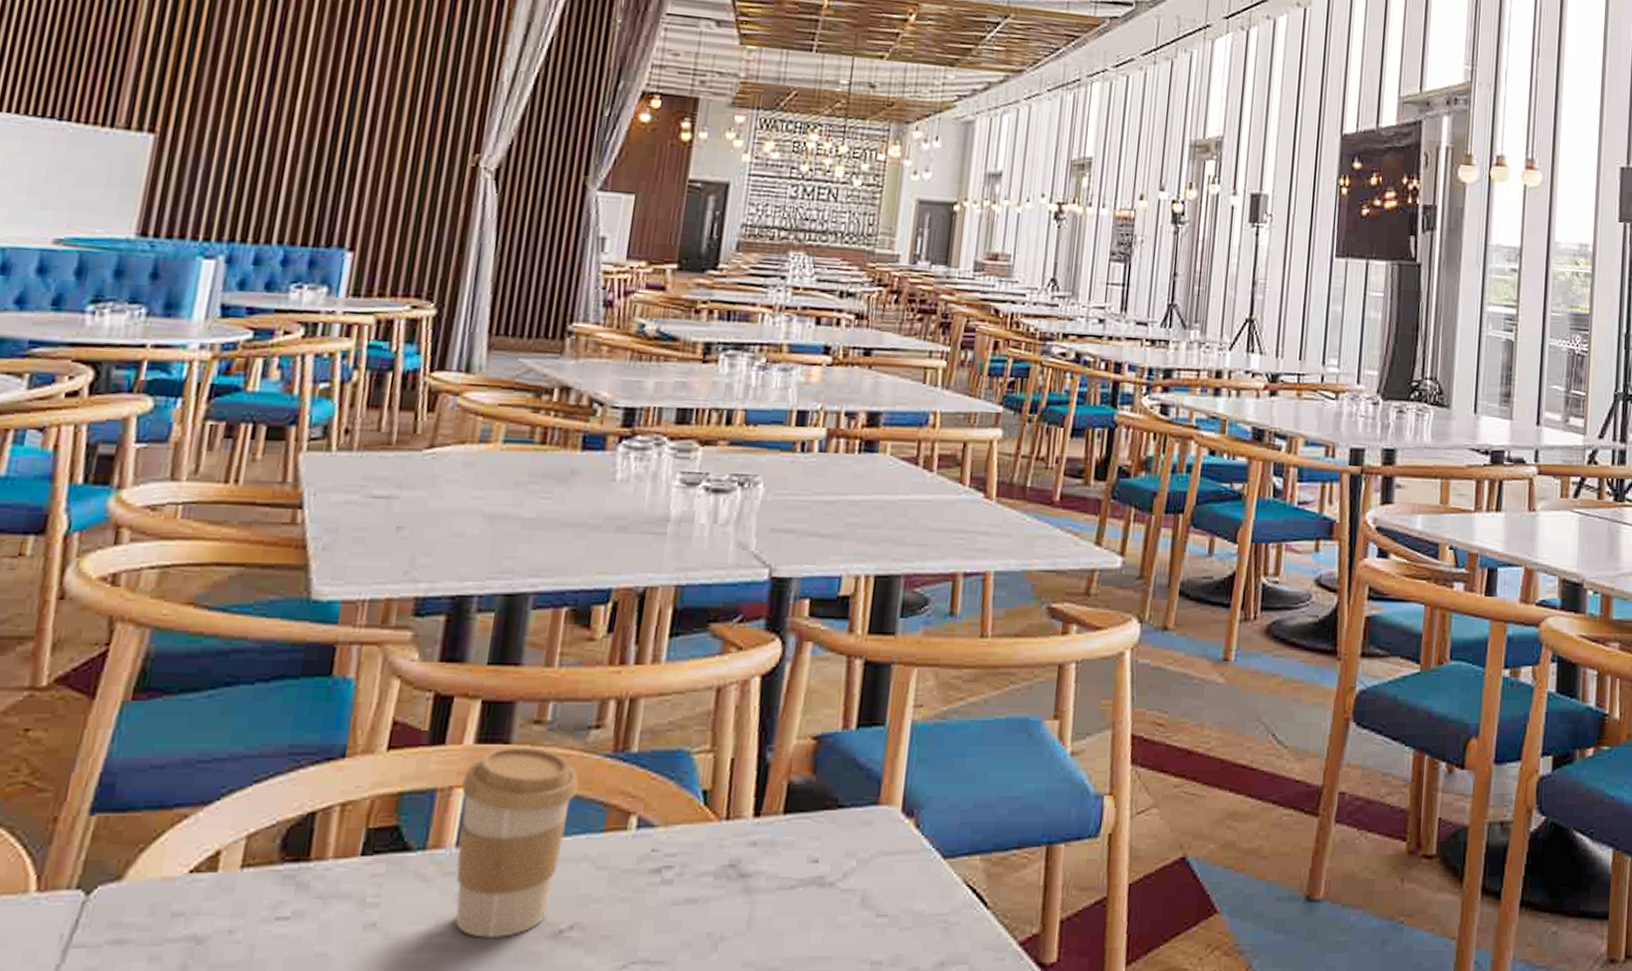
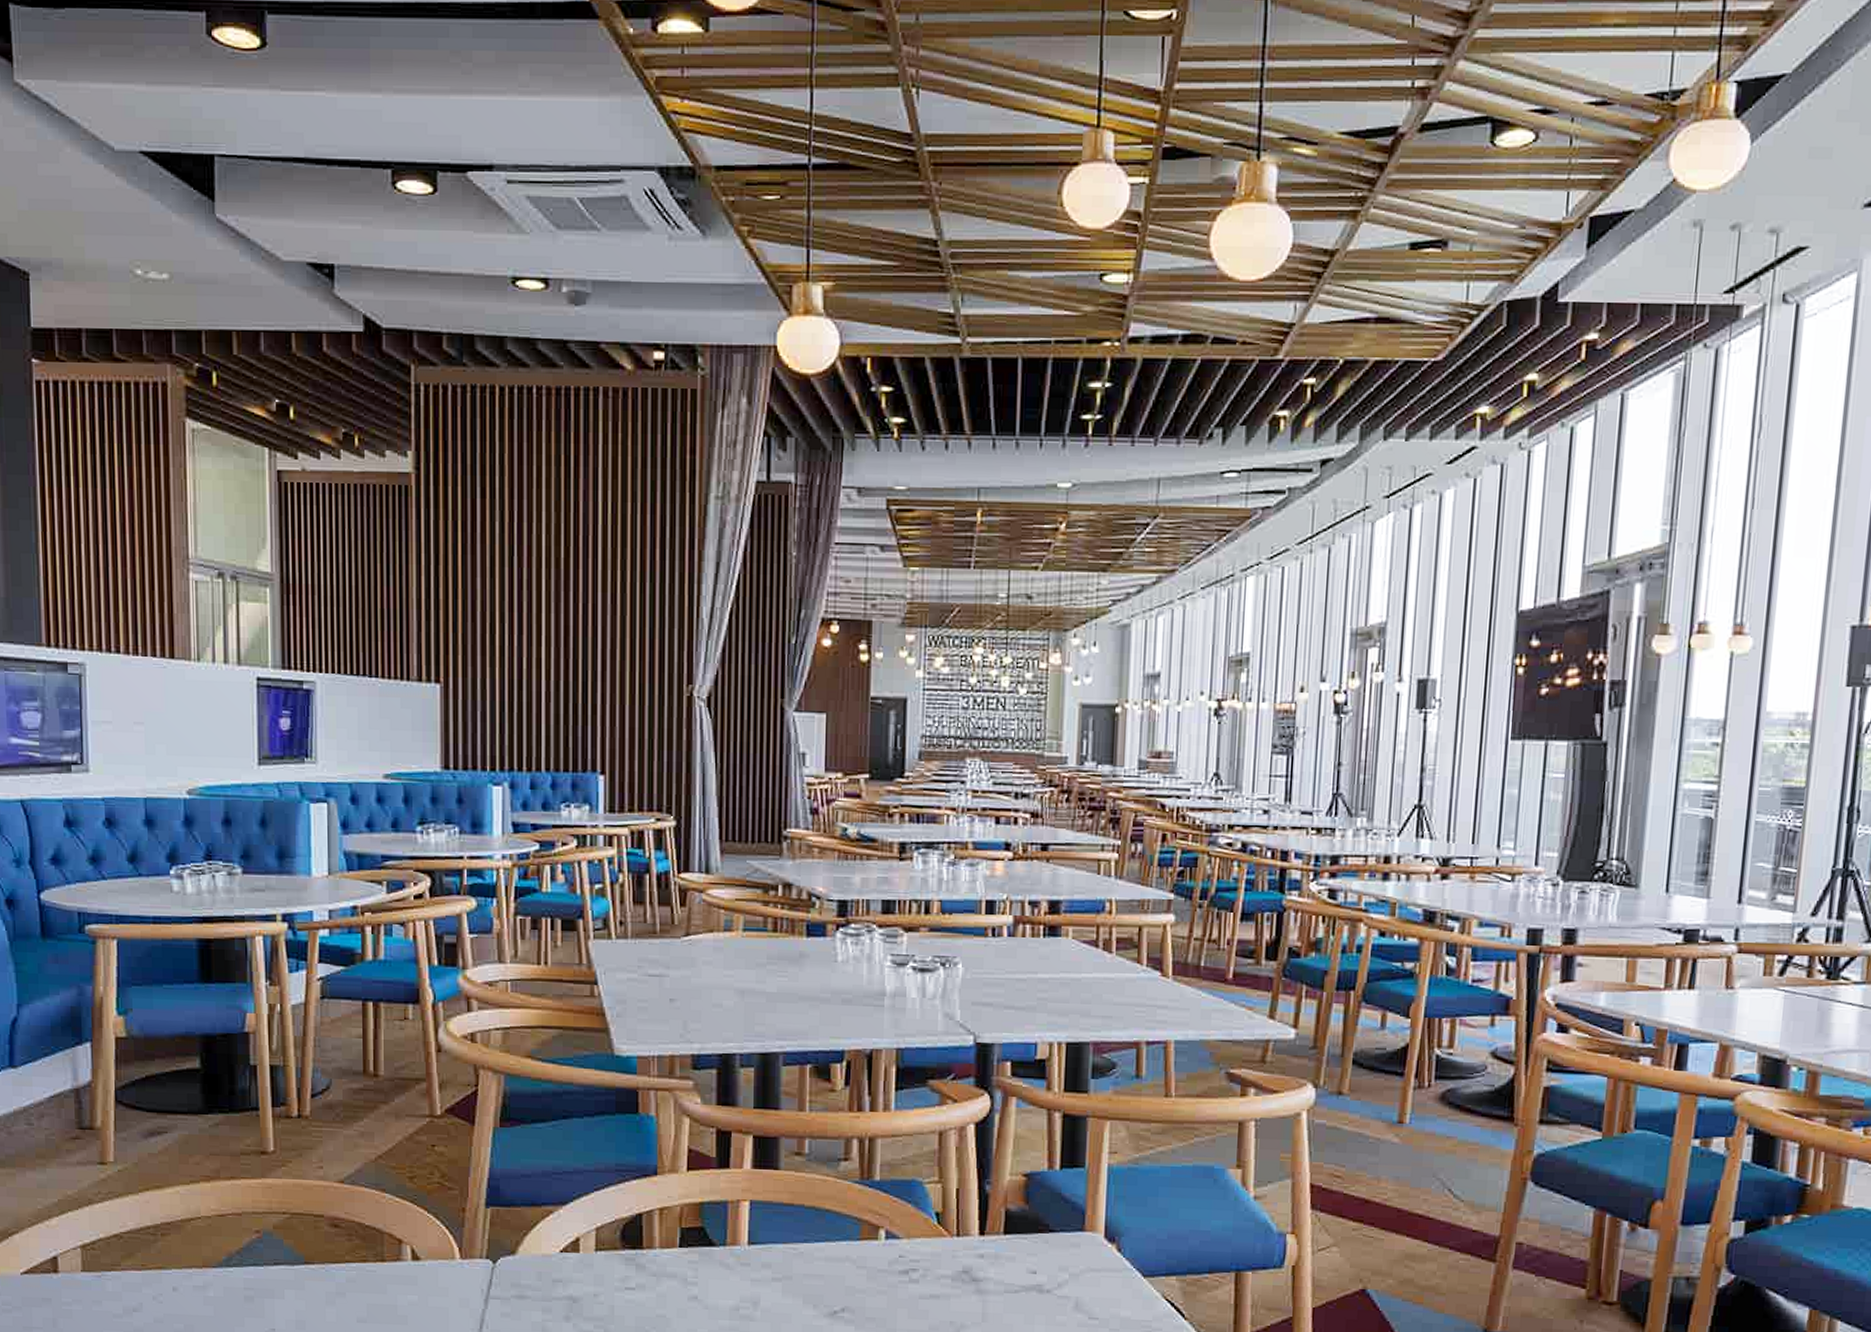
coffee cup: present [455,746,579,940] -> none [746,1171,836,1314]

